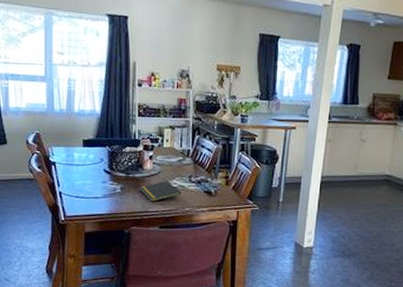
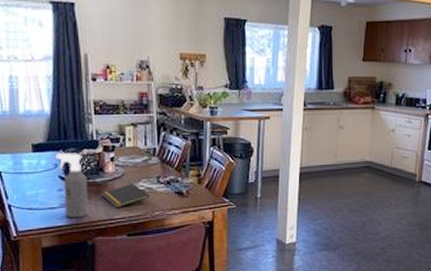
spray bottle: none [102,149,128,209] -> present [56,153,88,219]

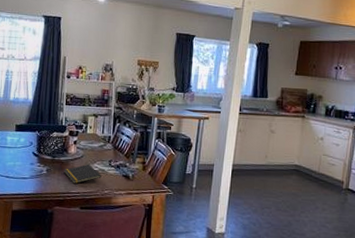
spray bottle: present [56,153,88,219] -> none [32,134,54,189]

